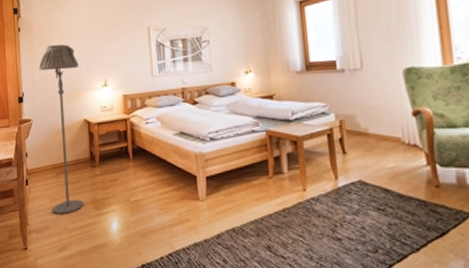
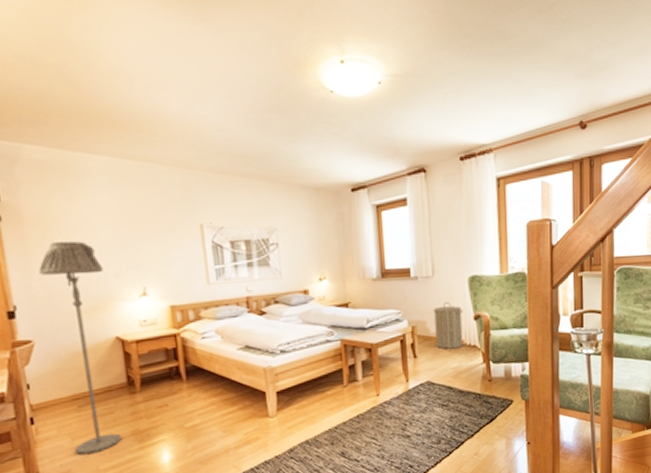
laundry hamper: none [362,96,401,147] -> present [433,302,464,349]

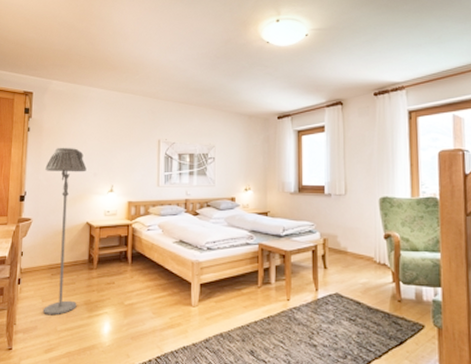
laundry hamper: present [433,302,464,349] -> none [344,220,374,264]

